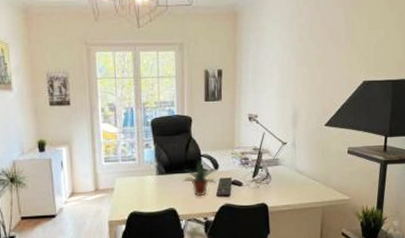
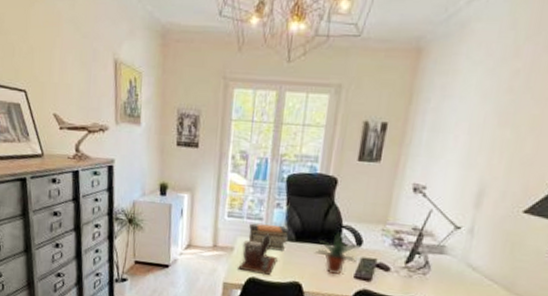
desk organizer: none [120,171,153,208] -> present [238,233,278,275]
book stack: none [125,162,159,185] -> present [248,223,288,251]

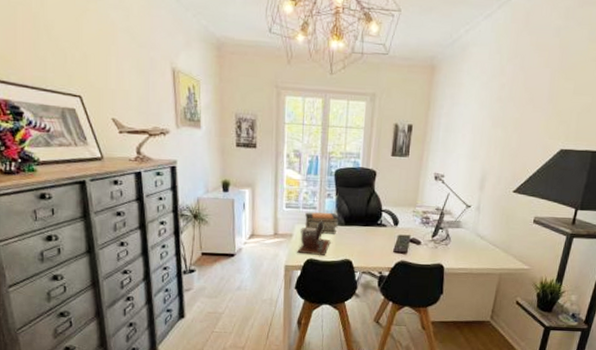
potted plant: present [314,232,360,276] -> none [360,215,396,251]

